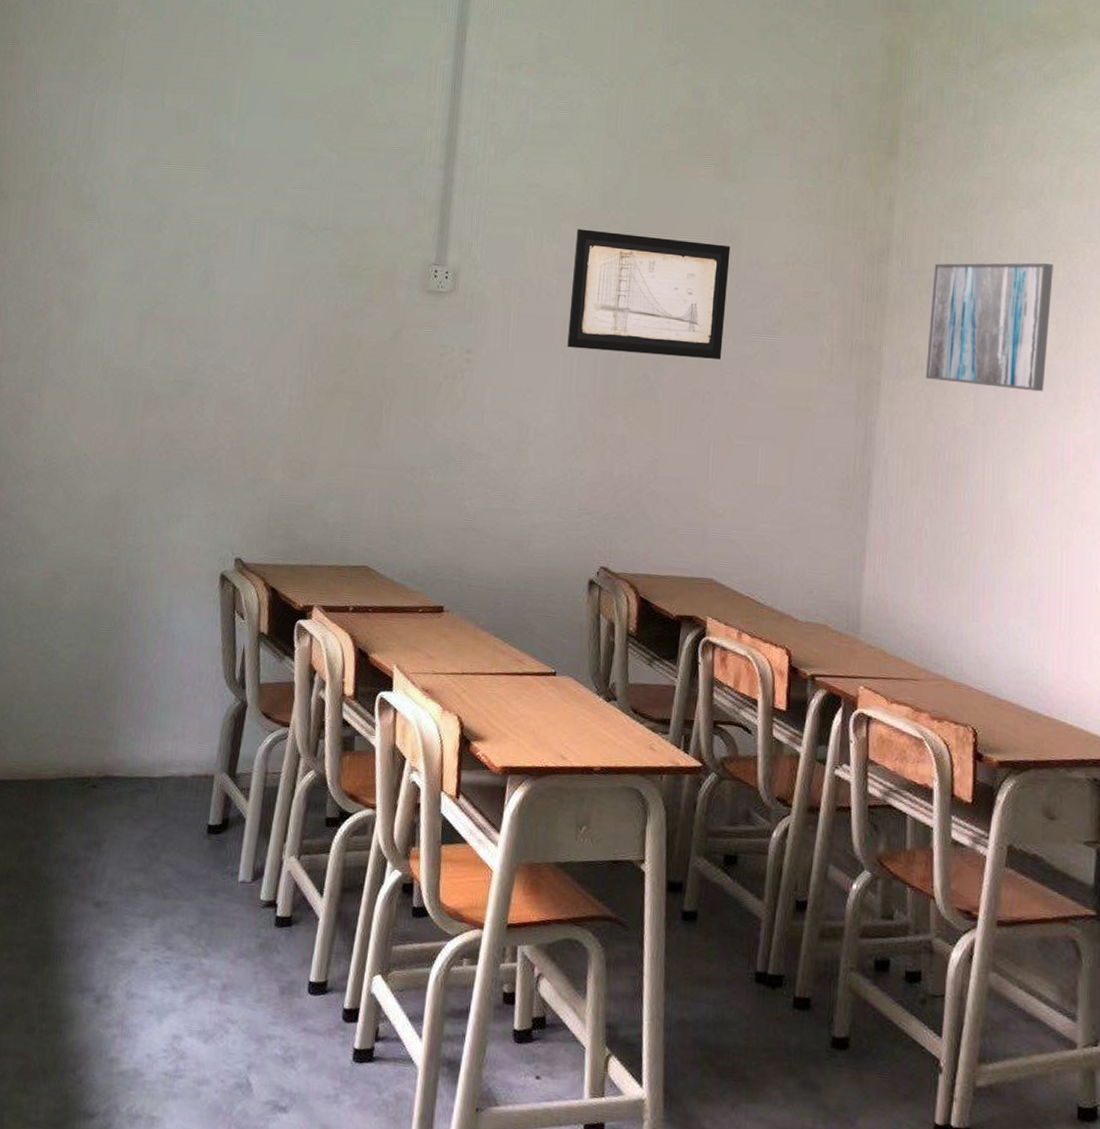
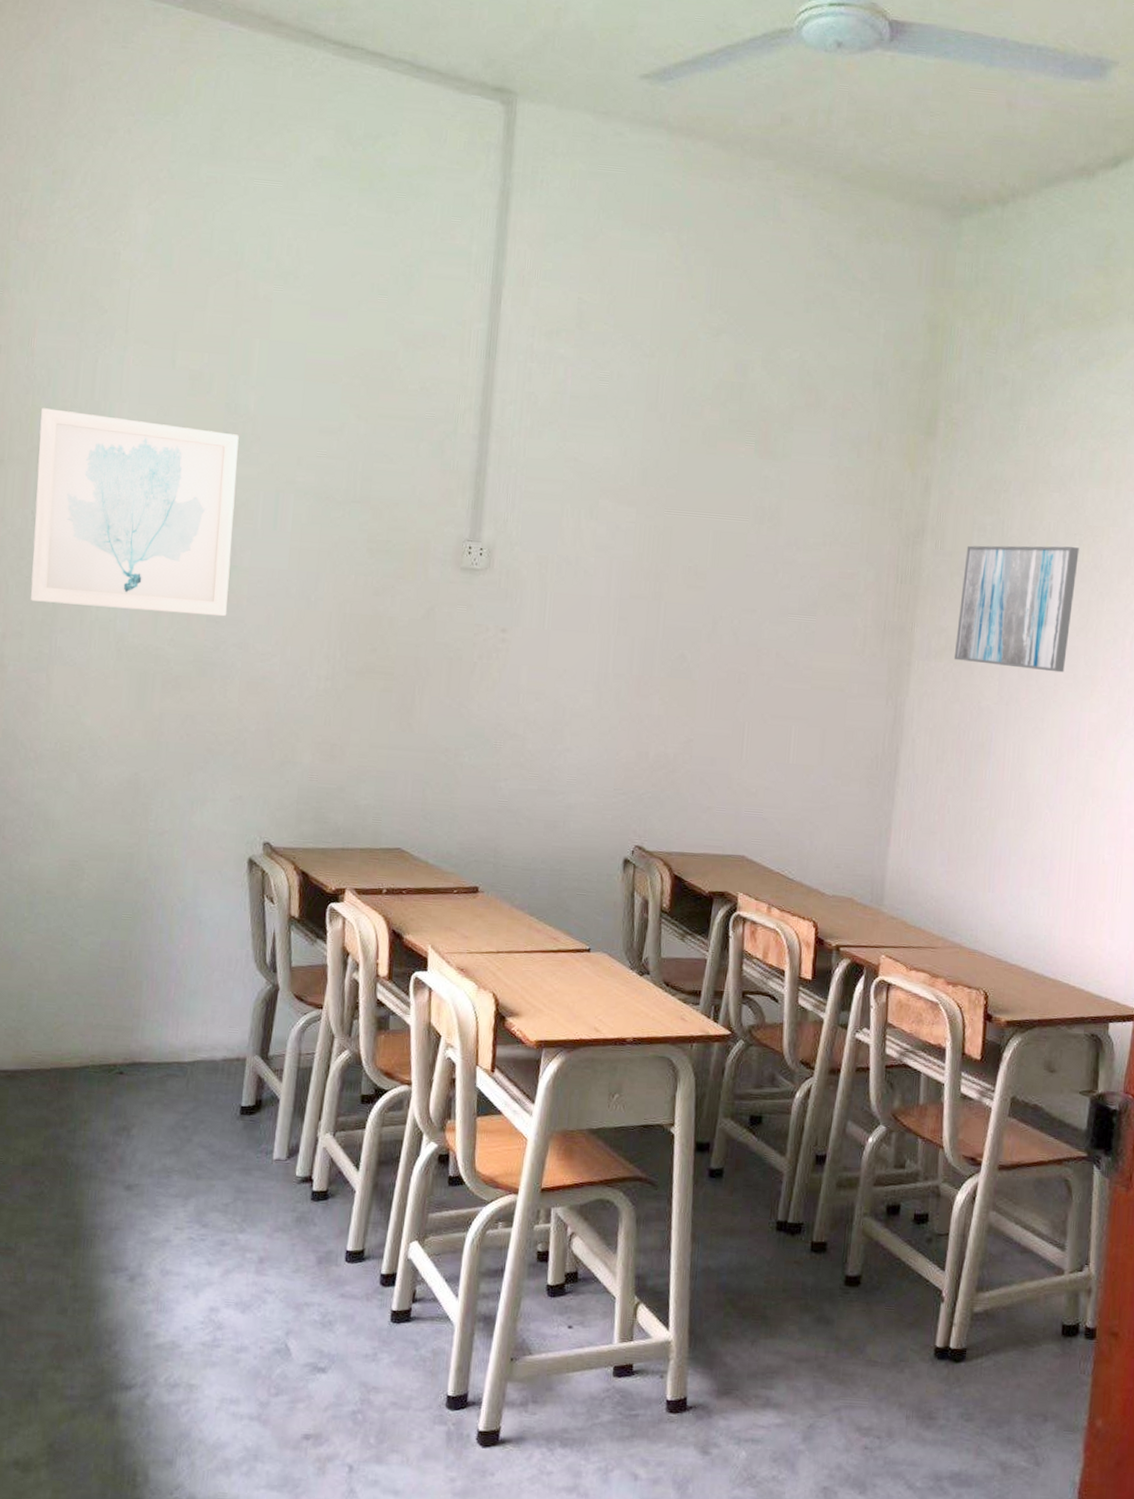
wall art: none [27,148,221,339] -> present [30,408,239,617]
wall art: present [567,229,731,360] -> none [604,505,769,640]

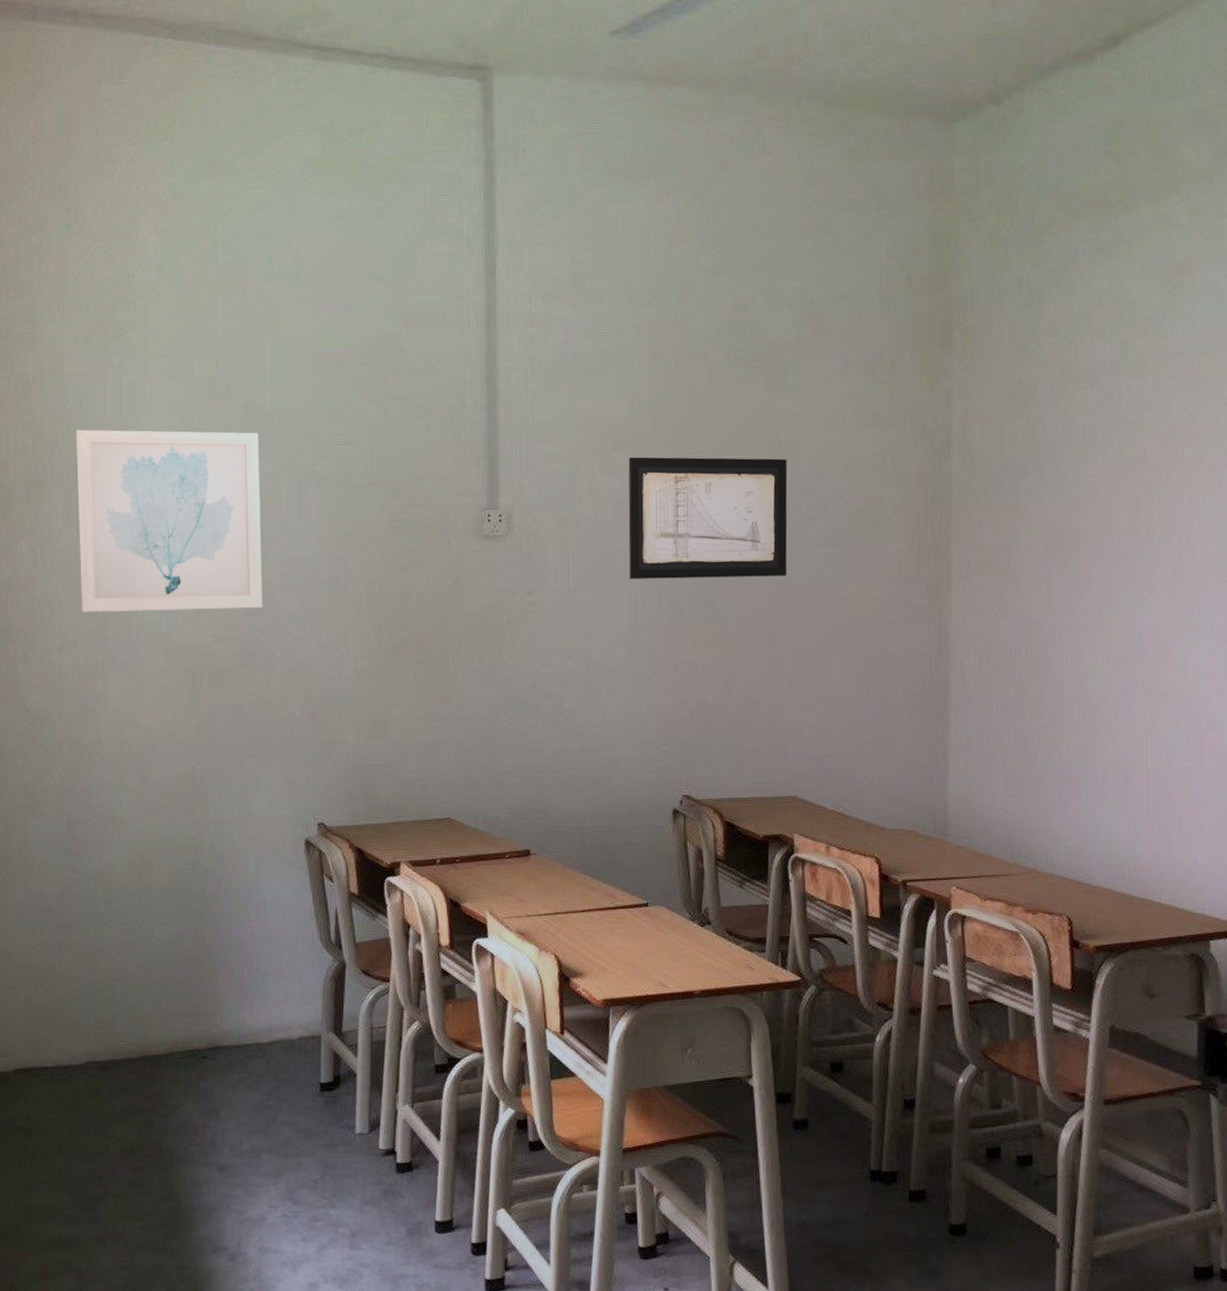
wall art: none [604,505,769,640] -> present [628,457,788,579]
wall art: present [953,545,1079,673] -> none [996,443,1120,576]

